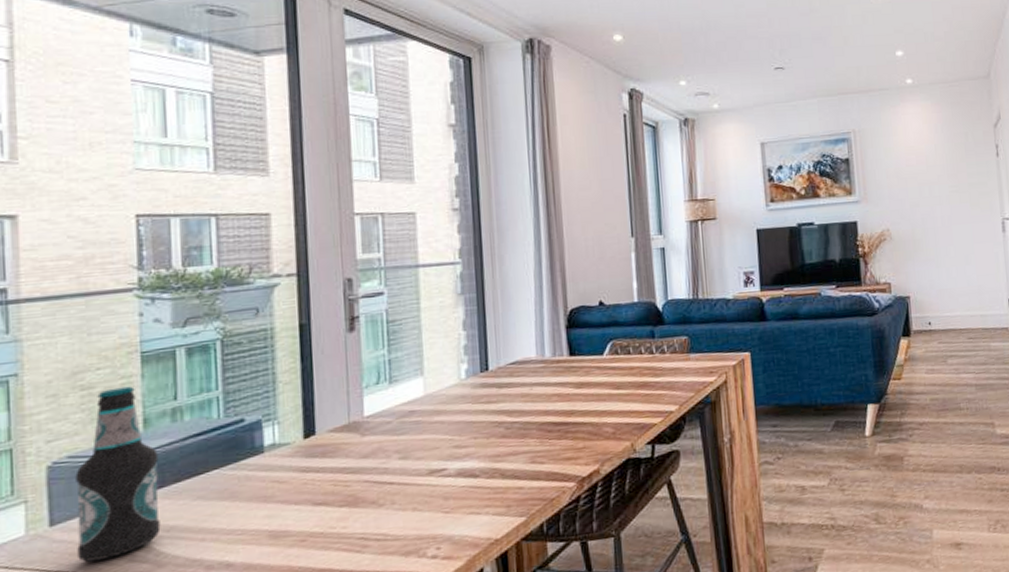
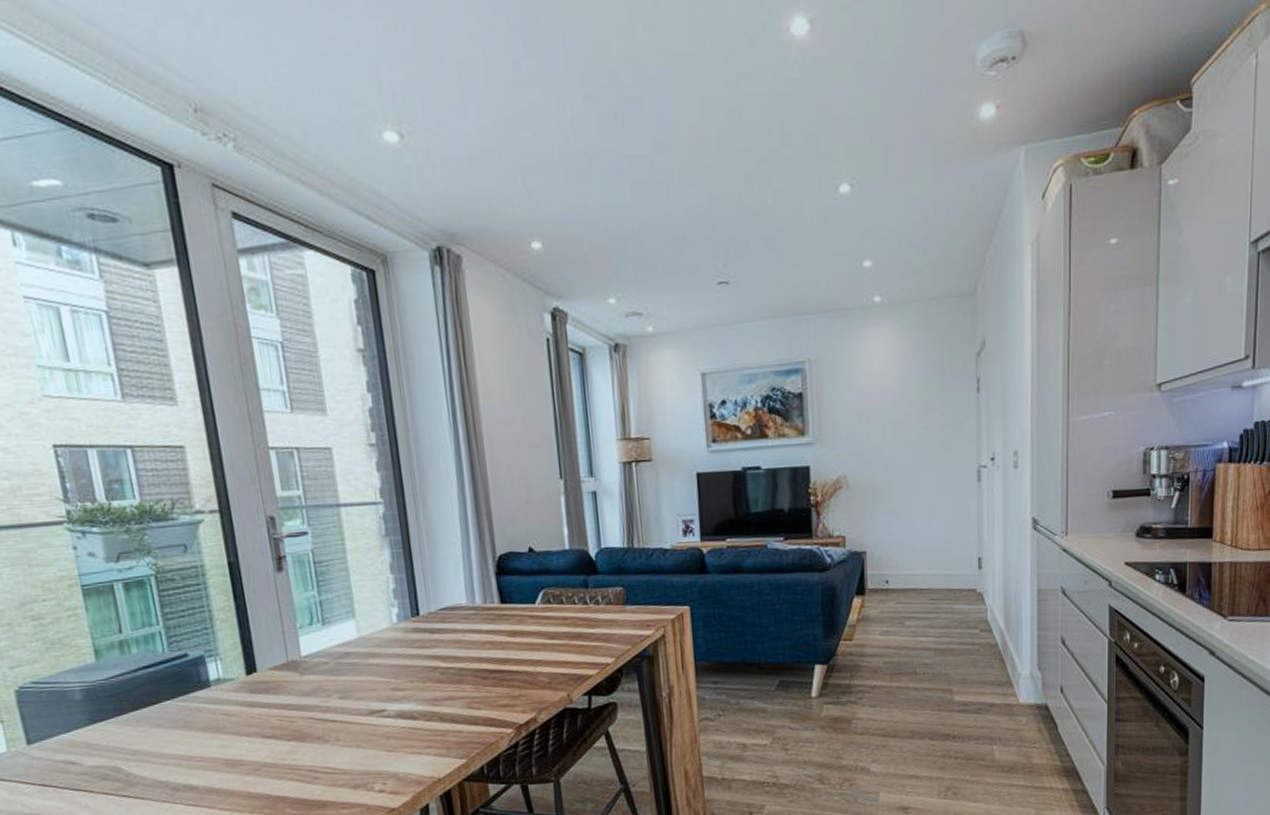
bottle: present [75,386,161,562] -> none [41,618,127,779]

